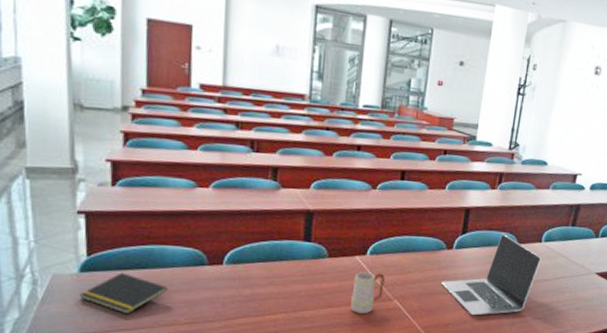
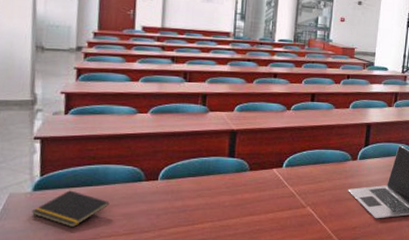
mug: present [351,272,385,315] -> none [269,183,299,221]

